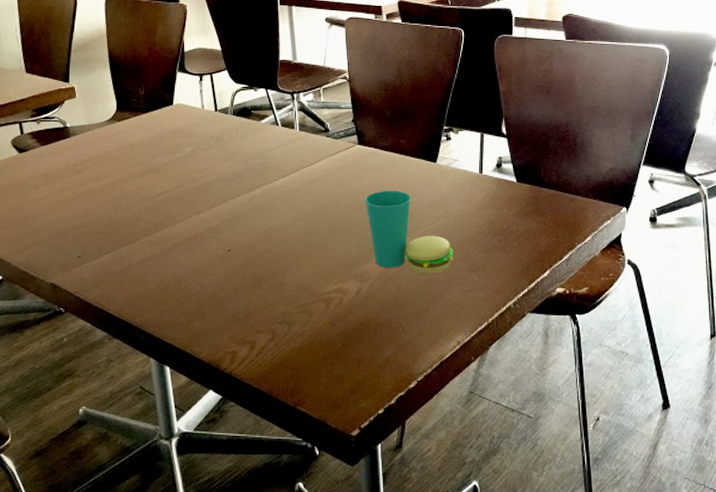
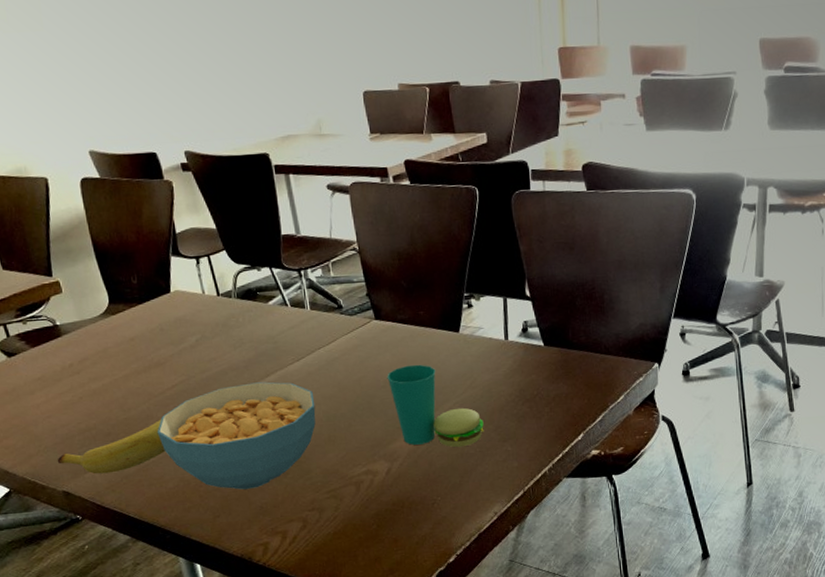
banana: none [49,222,151,270] -> present [57,419,166,474]
cereal bowl: none [144,195,295,298] -> present [157,382,316,490]

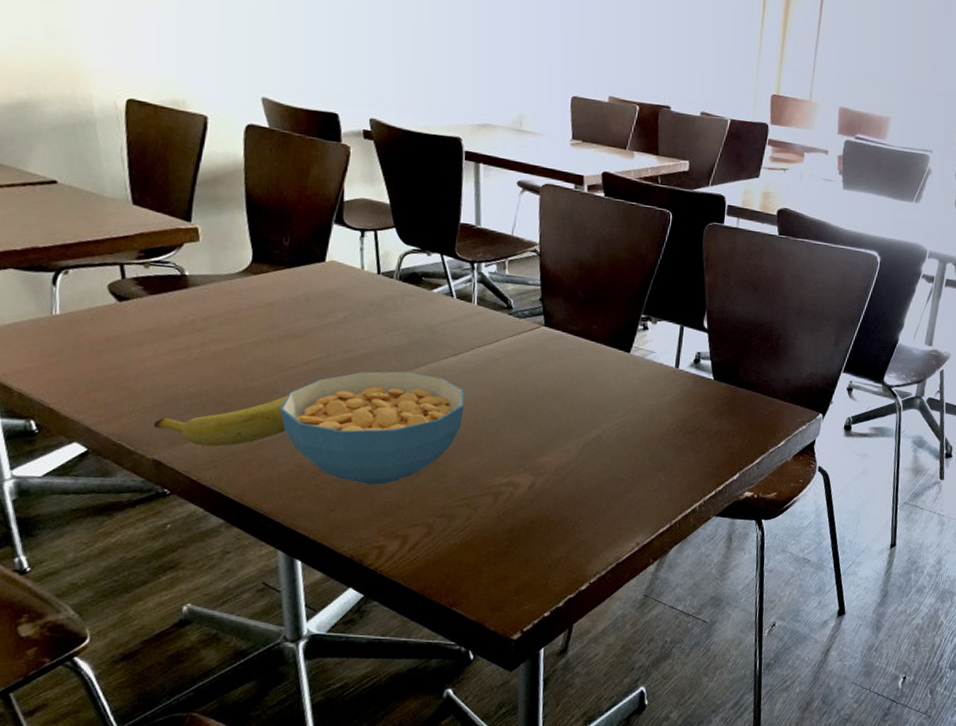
cup: present [387,364,484,448] -> none [547,378,640,471]

